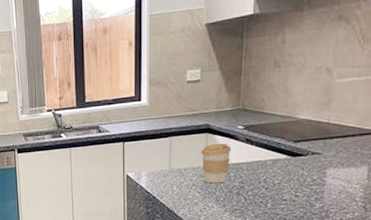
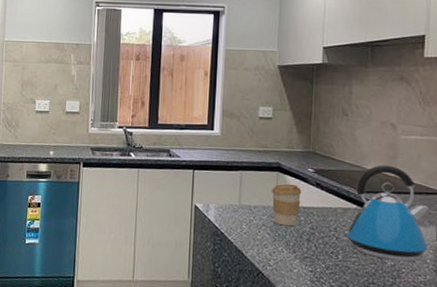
kettle: none [269,111,363,202] -> present [340,165,430,262]

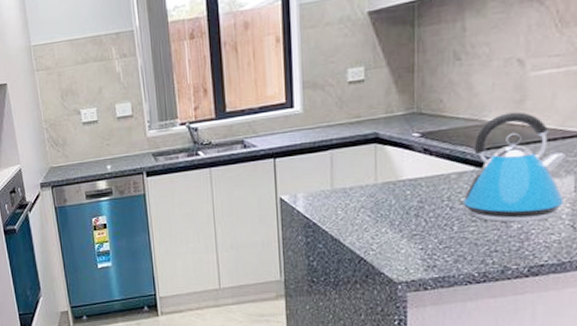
coffee cup: present [271,184,302,227] -> none [369,154,407,204]

